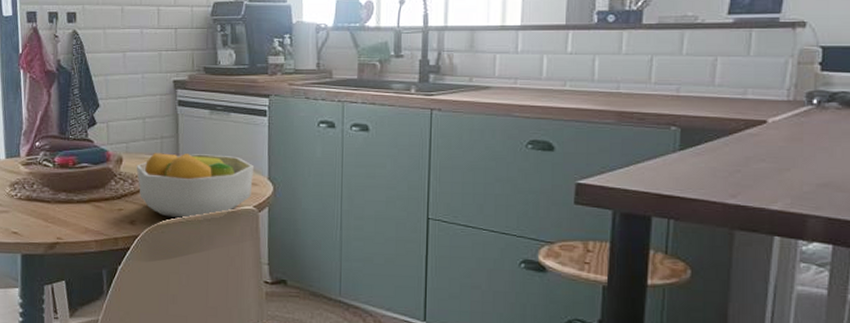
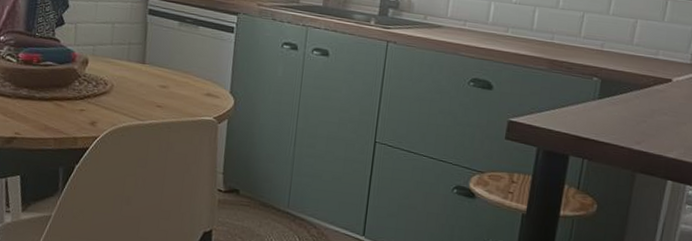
fruit bowl: present [136,153,255,219] -> none [101,58,218,124]

